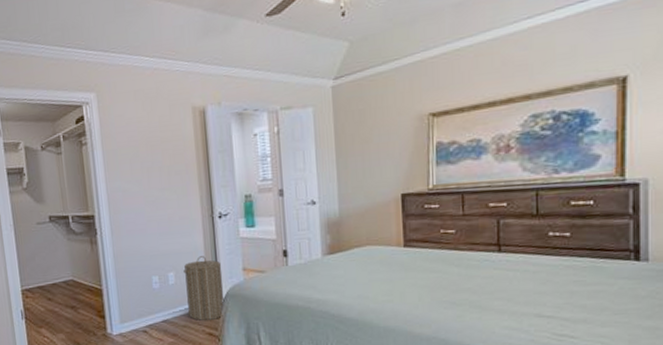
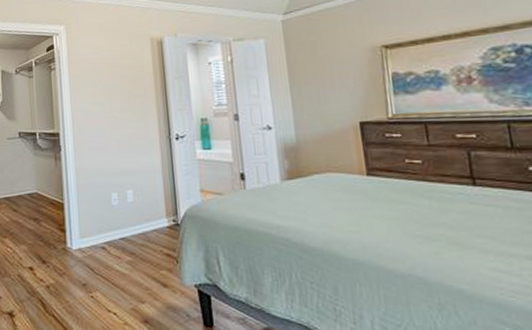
laundry hamper: present [183,256,223,321] -> none [142,175,181,240]

